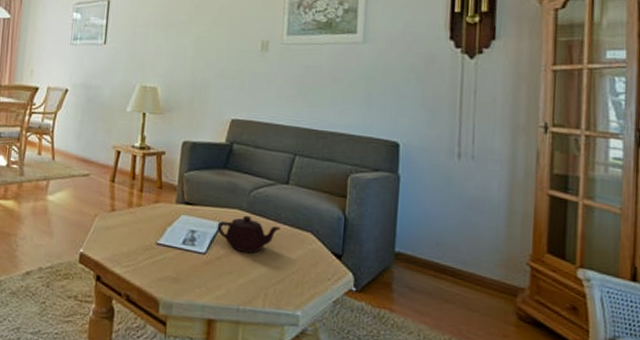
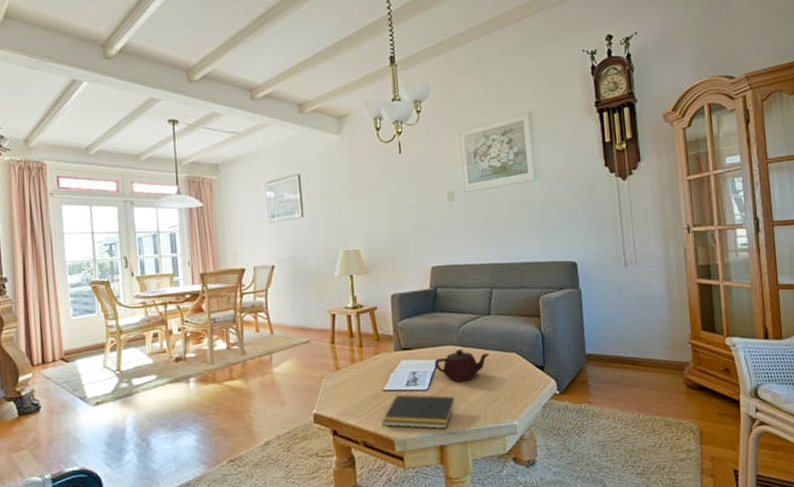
notepad: none [149,251,234,302] -> present [381,394,455,430]

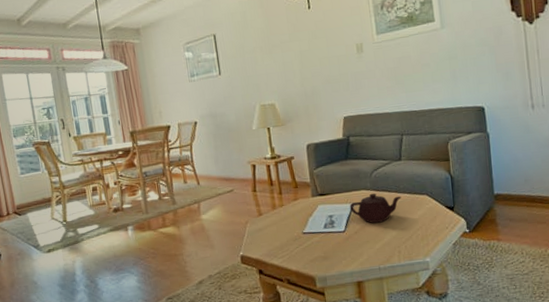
notepad: present [381,394,455,430] -> none [302,236,370,267]

